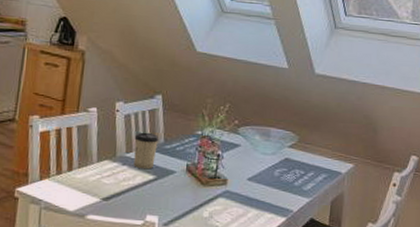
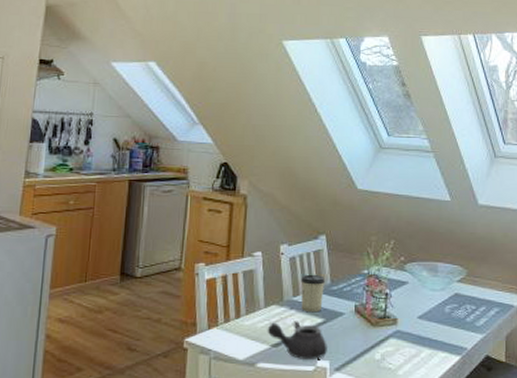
teapot: none [98,177,157,215] -> present [267,321,327,361]

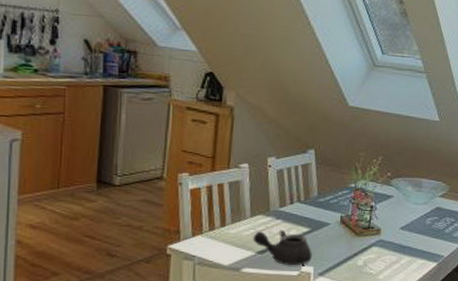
cup: present [301,274,325,313] -> none [287,186,312,223]

